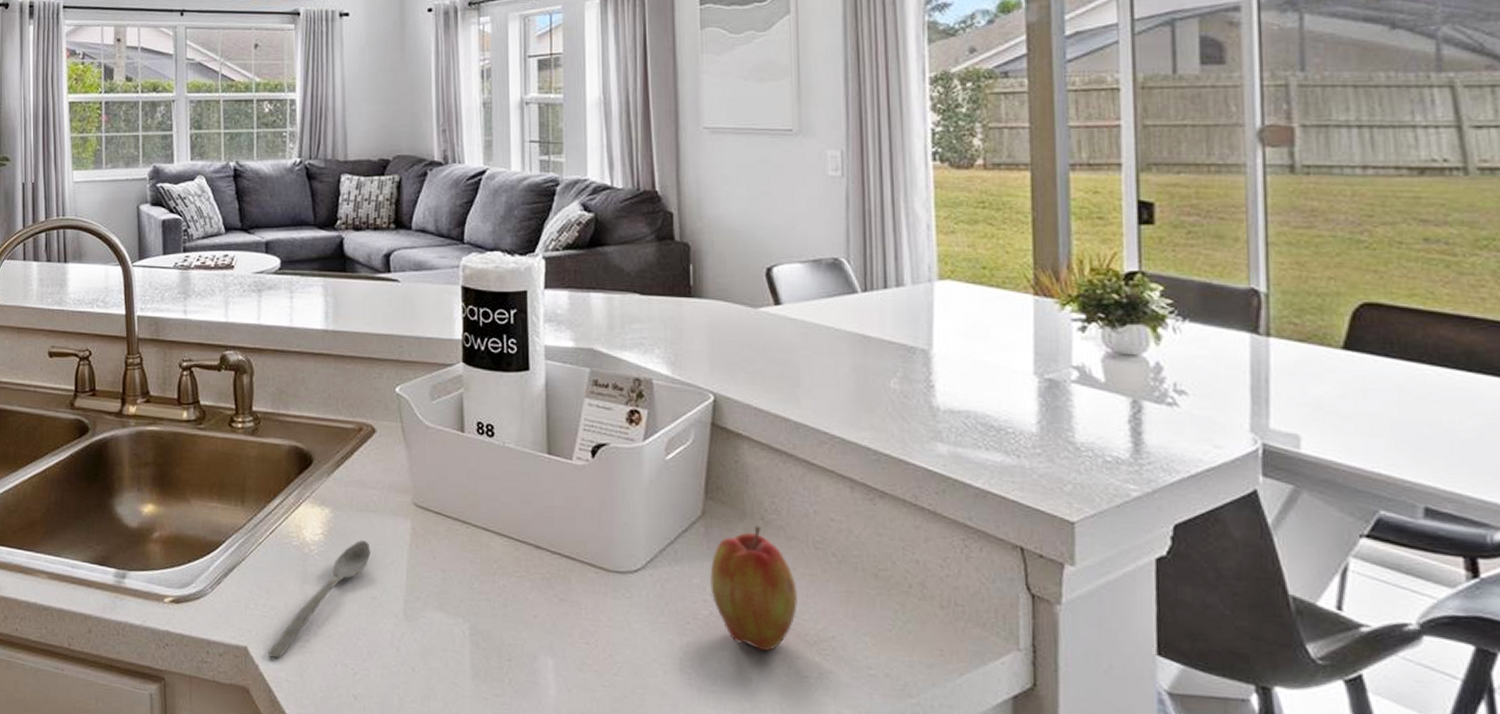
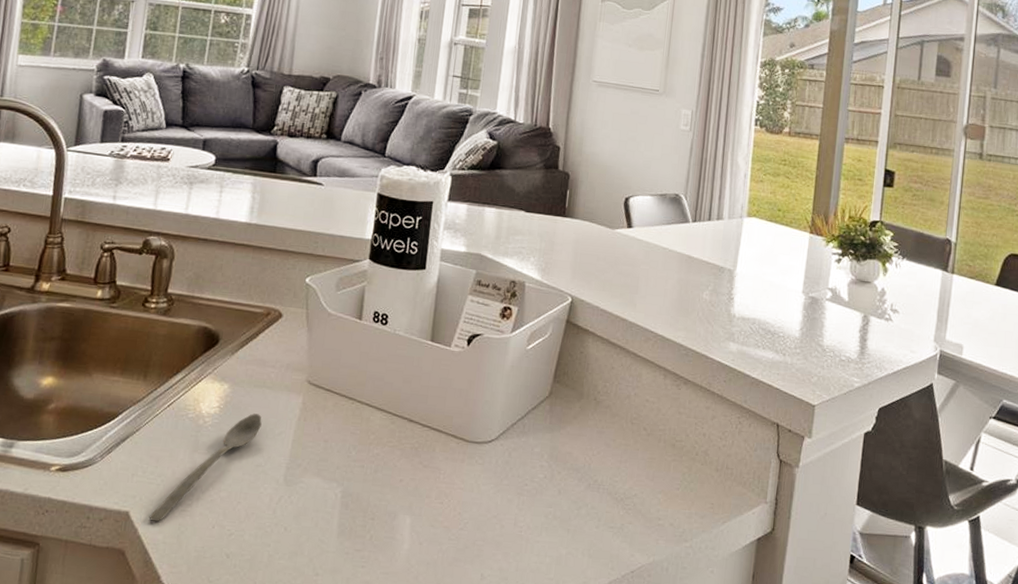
apple: present [710,526,799,652] -> none [547,405,615,508]

